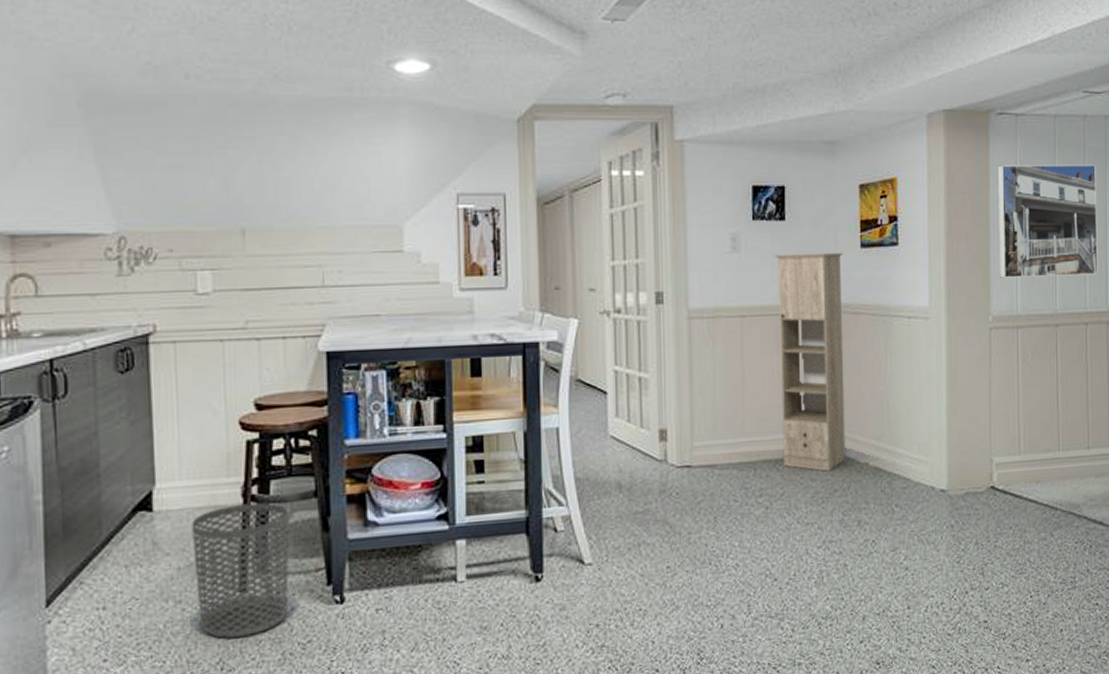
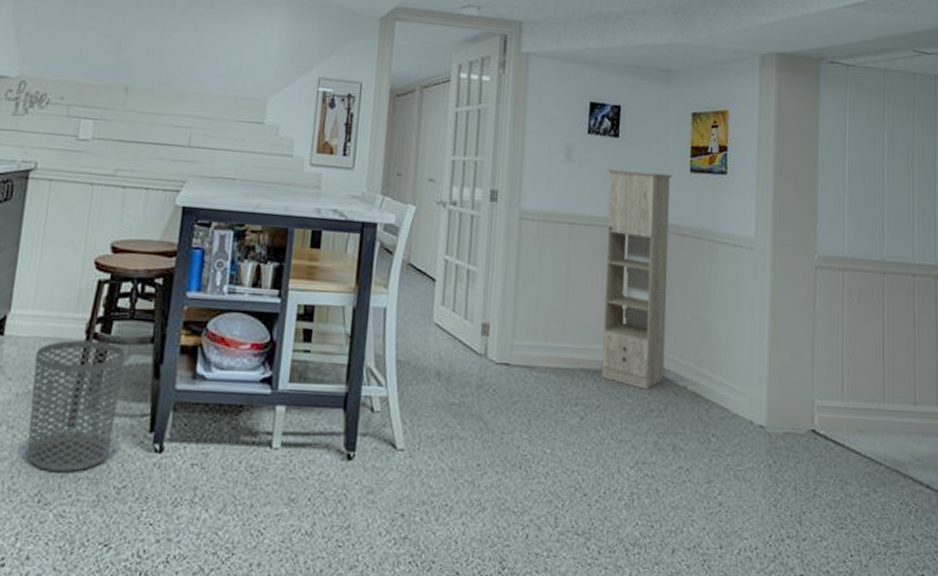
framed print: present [997,164,1098,278] -> none [826,110,927,228]

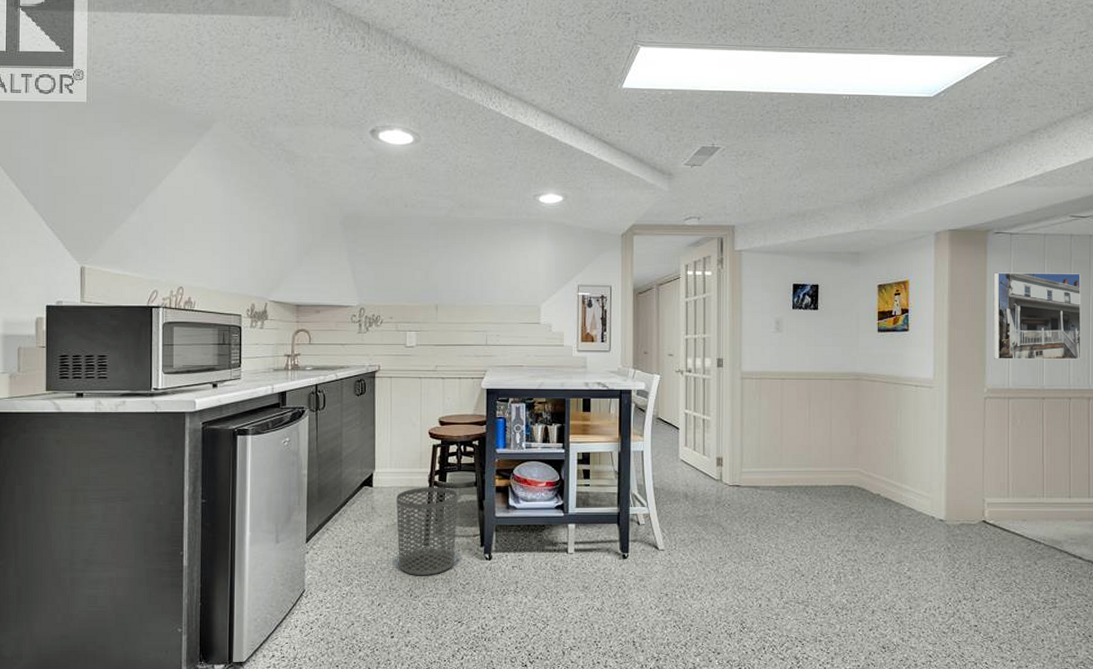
storage cabinet: present [601,169,673,390] -> none [809,334,863,498]
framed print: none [826,110,927,228] -> present [993,272,1081,360]

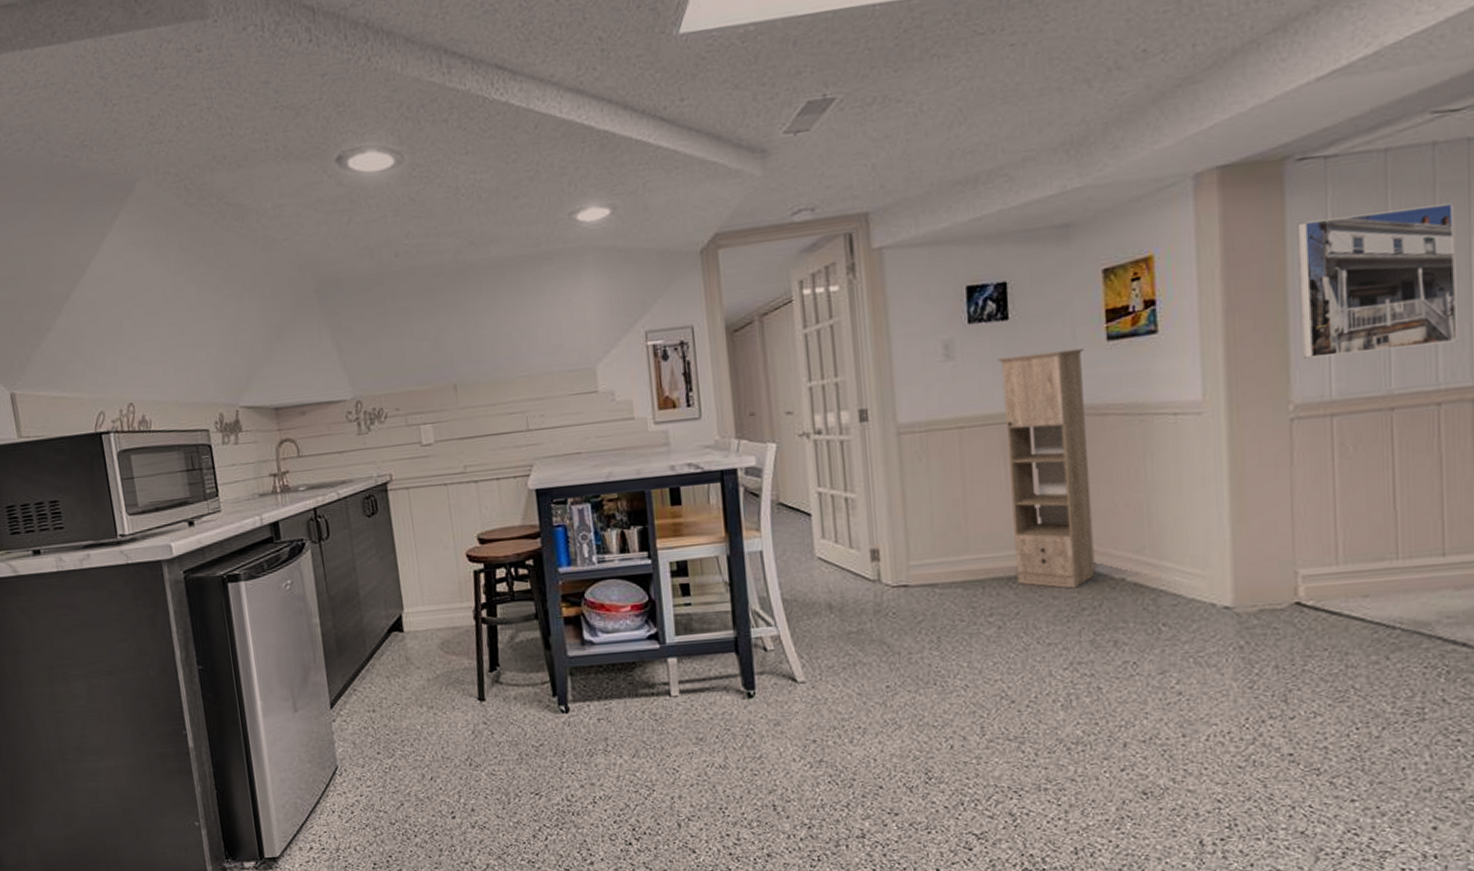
waste bin: present [396,487,458,575] -> none [435,624,521,739]
storage cabinet: none [809,334,863,498] -> present [997,347,1095,589]

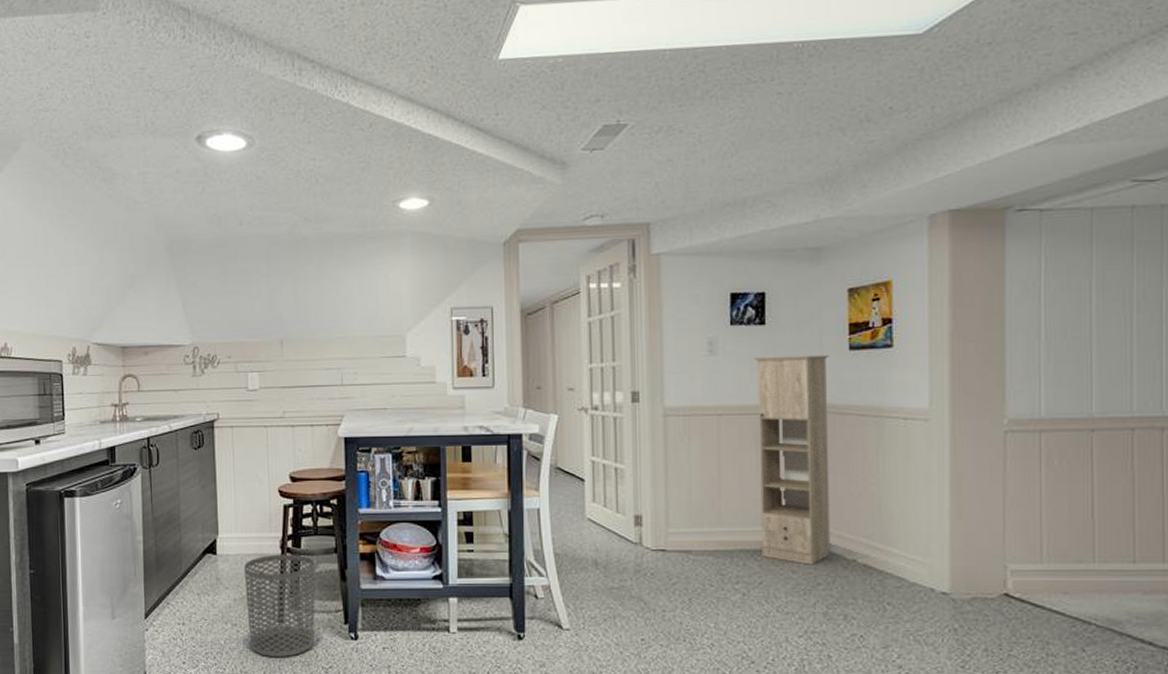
waste bin: none [435,624,521,739] -> present [244,554,316,657]
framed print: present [1297,203,1458,358] -> none [1015,258,1150,380]

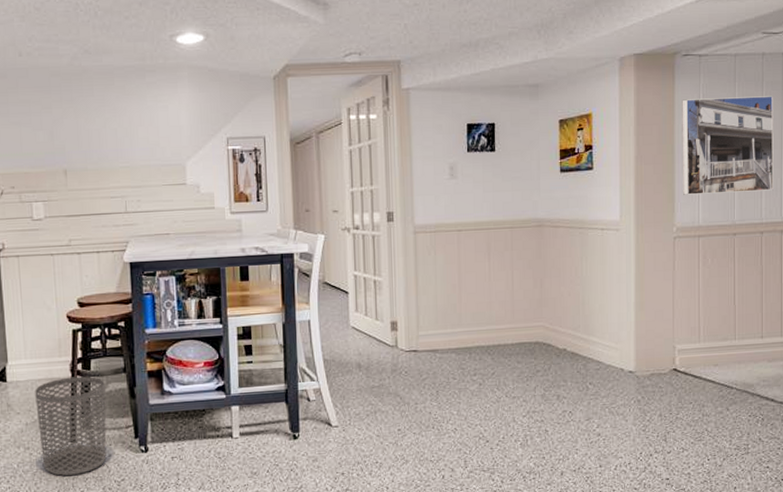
storage cabinet: present [754,354,830,565] -> none [486,176,547,356]
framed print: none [1015,258,1150,380] -> present [682,96,774,195]

